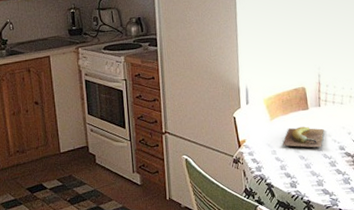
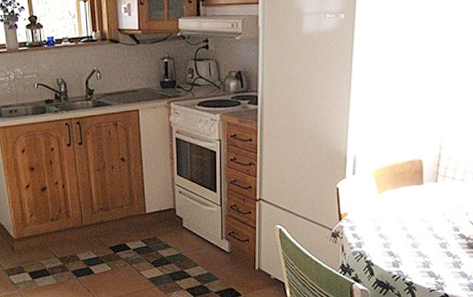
banana: present [283,126,324,148] -> none [389,203,438,227]

